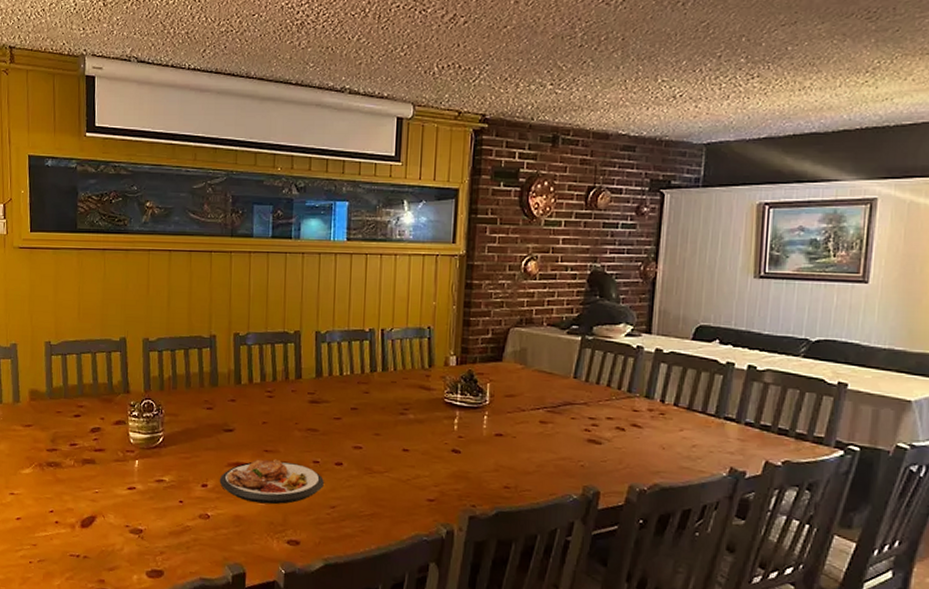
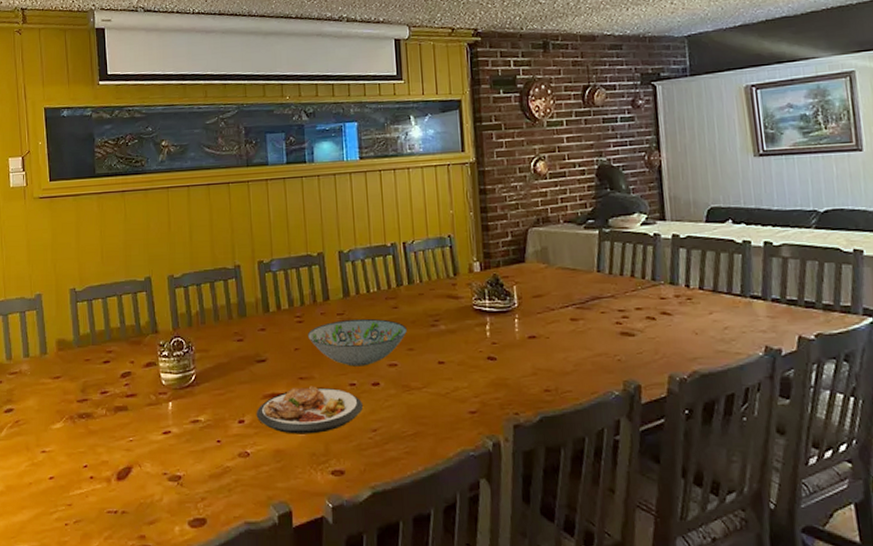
decorative bowl: none [277,399,375,446] -> present [308,318,407,367]

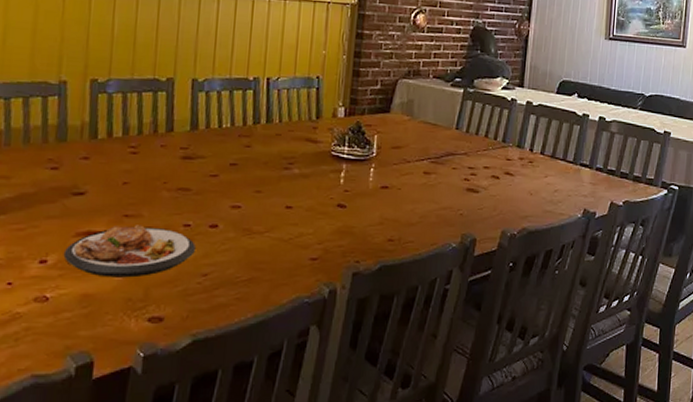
decorative bowl: present [308,318,407,367] -> none [142,154,257,207]

